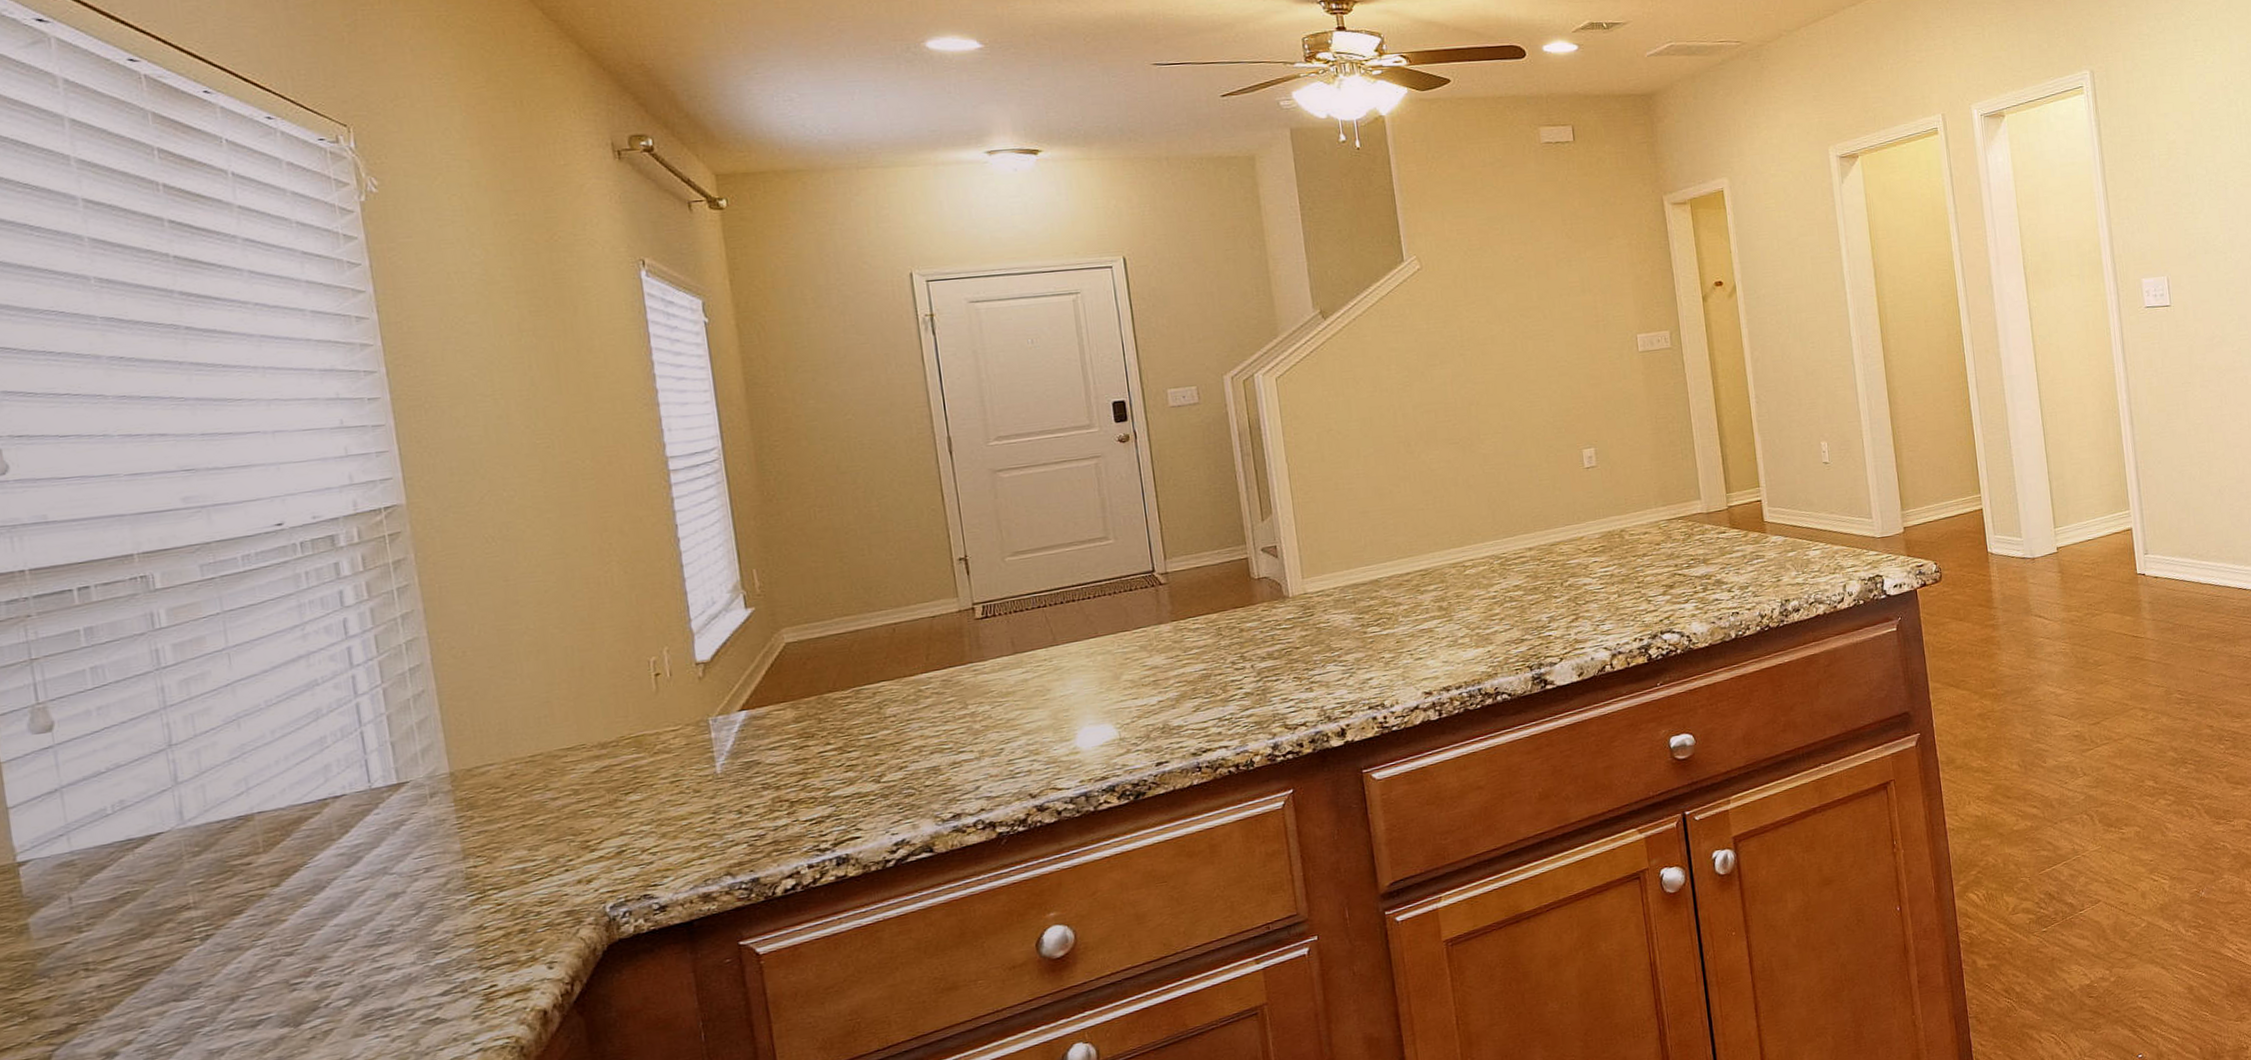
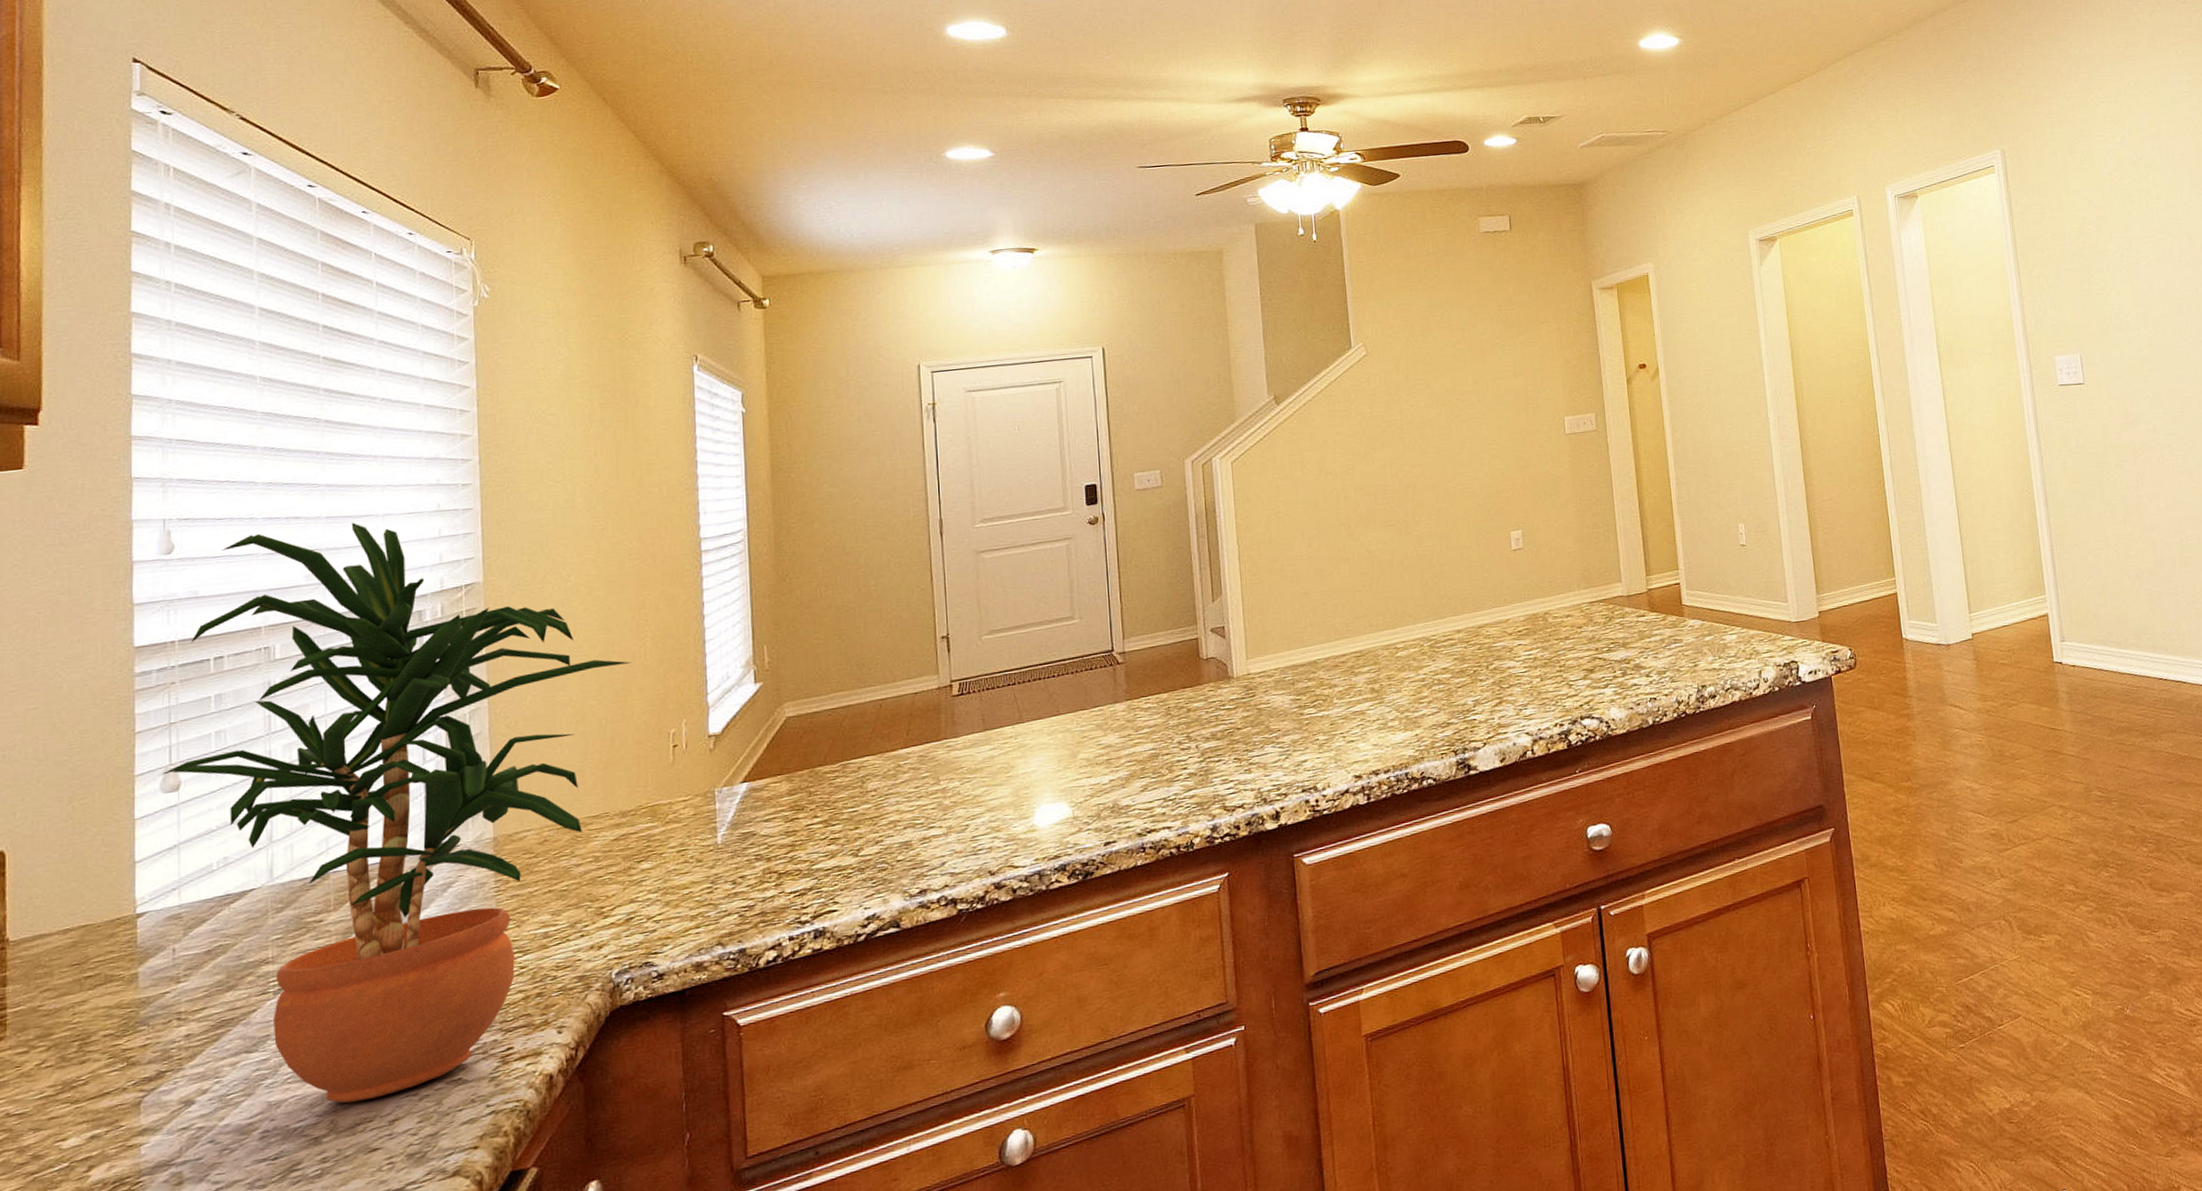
potted plant: none [28,440,597,1048] -> present [162,523,632,1104]

